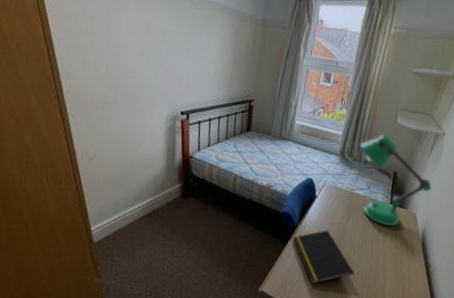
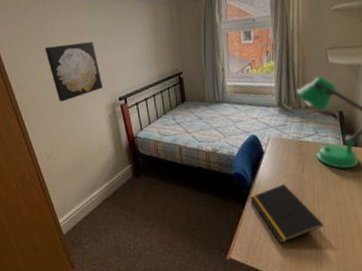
wall art: none [106,36,166,103] -> present [44,42,103,102]

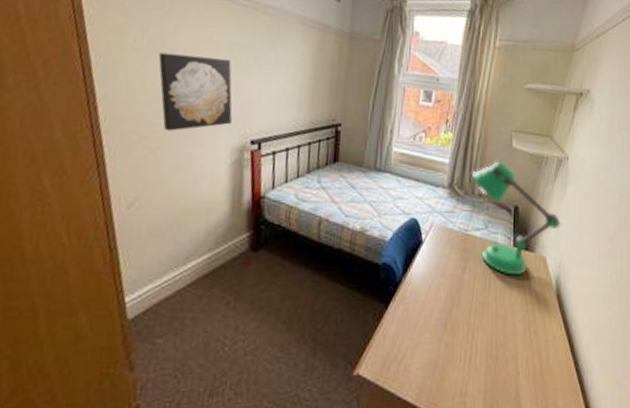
notepad: present [250,184,324,243] -> none [397,285,477,359]

